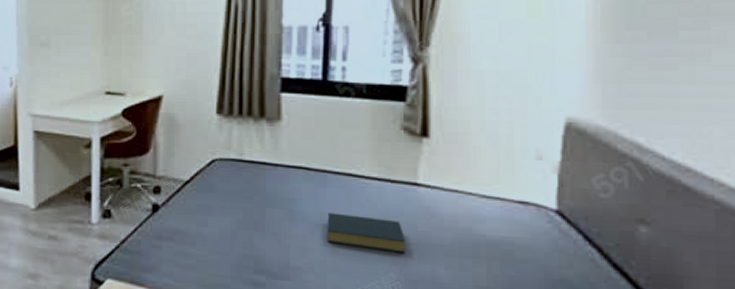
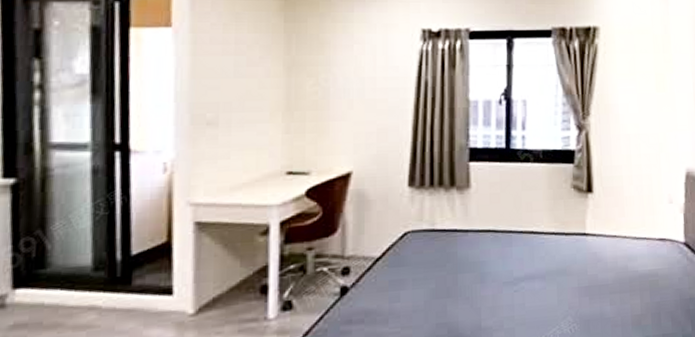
hardback book: present [327,212,406,254] -> none [513,268,580,299]

